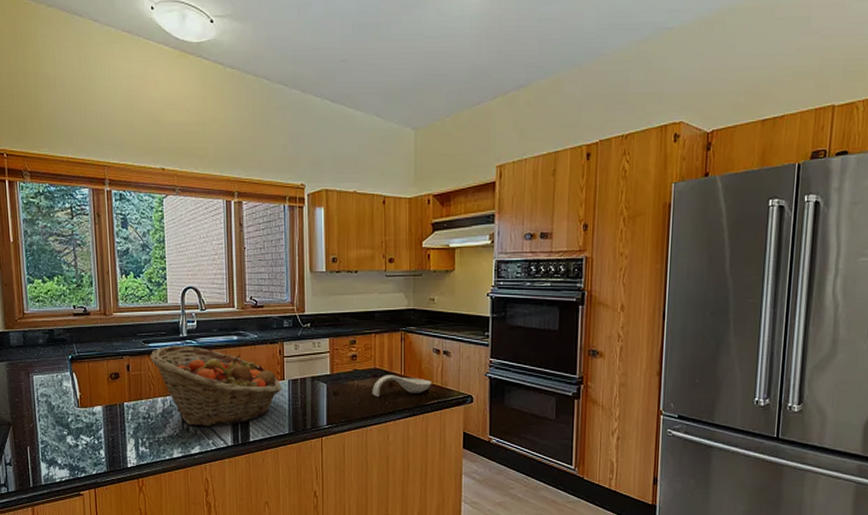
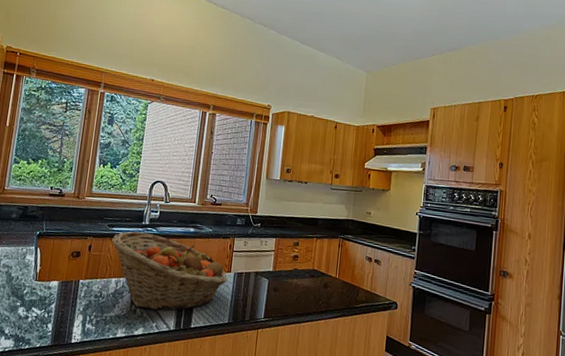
spoon rest: present [372,375,432,398] -> none [308,276,363,297]

